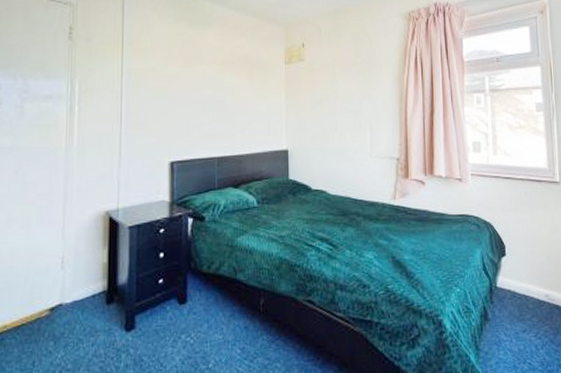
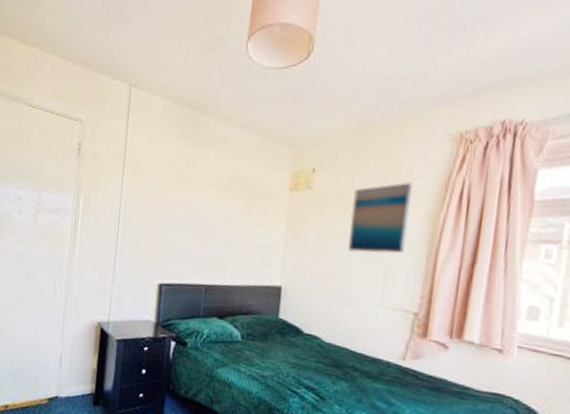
wall art: none [337,52,382,112] -> present [347,182,412,254]

